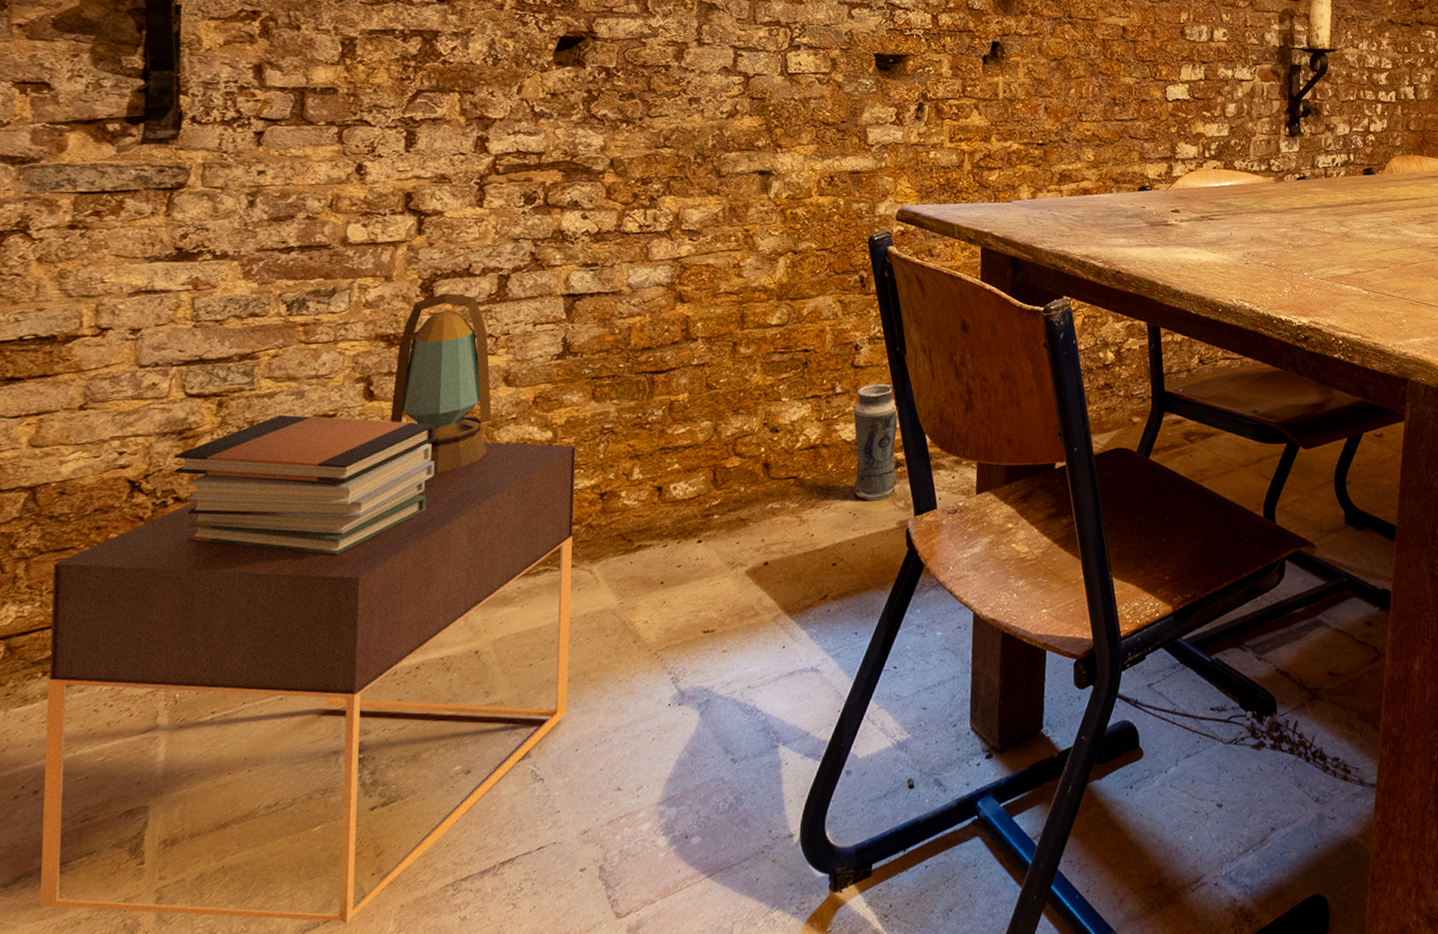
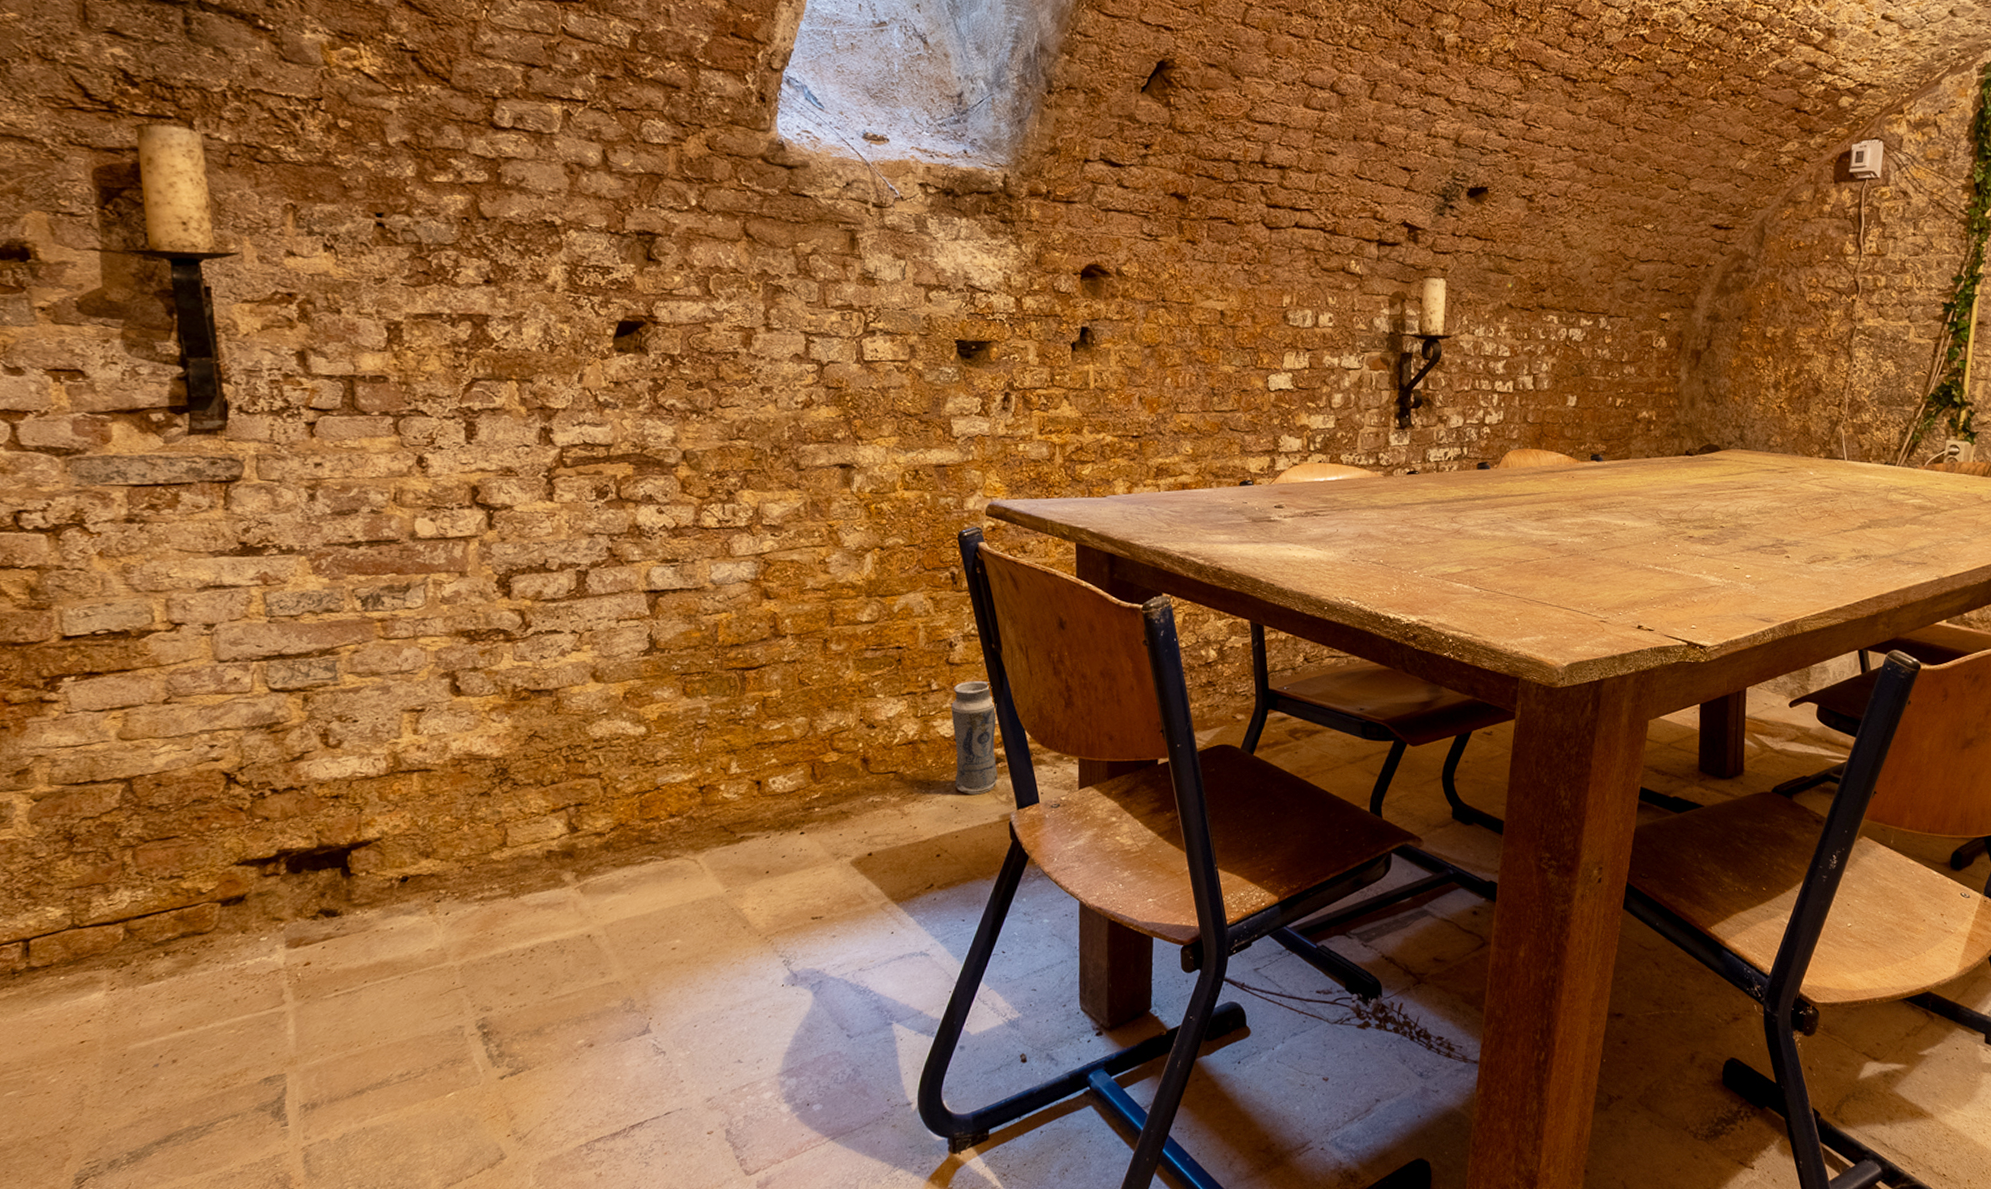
nightstand: present [40,442,577,924] -> none [160,737,683,1179]
book stack: present [174,414,436,556] -> none [266,709,530,845]
lantern: present [390,293,492,473] -> none [480,589,583,767]

